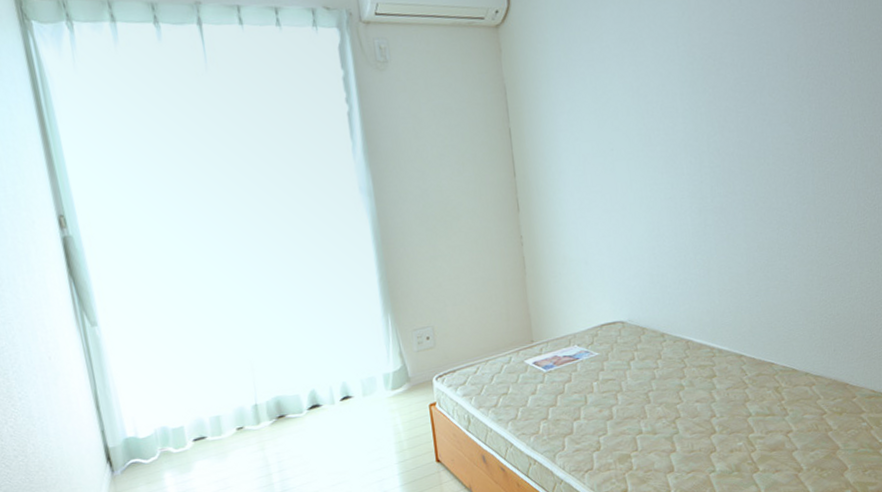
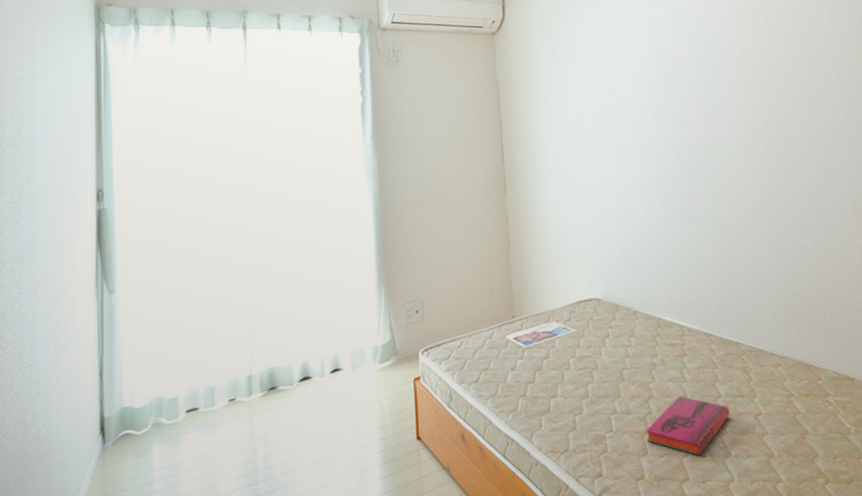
hardback book: none [672,415,759,472] -> present [645,396,730,457]

